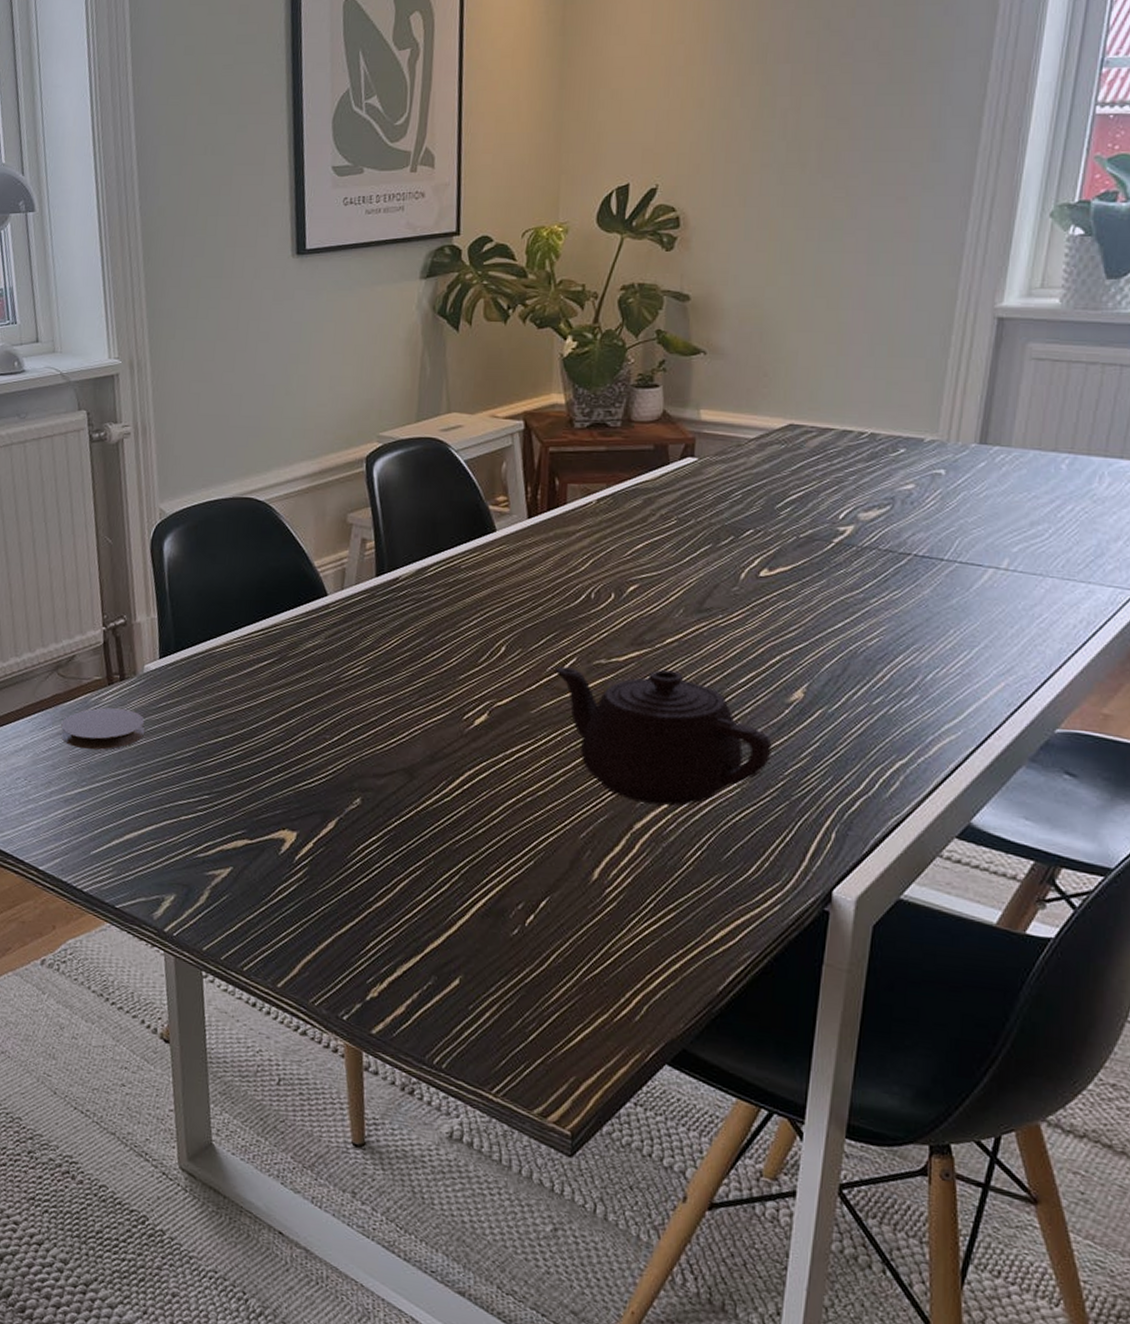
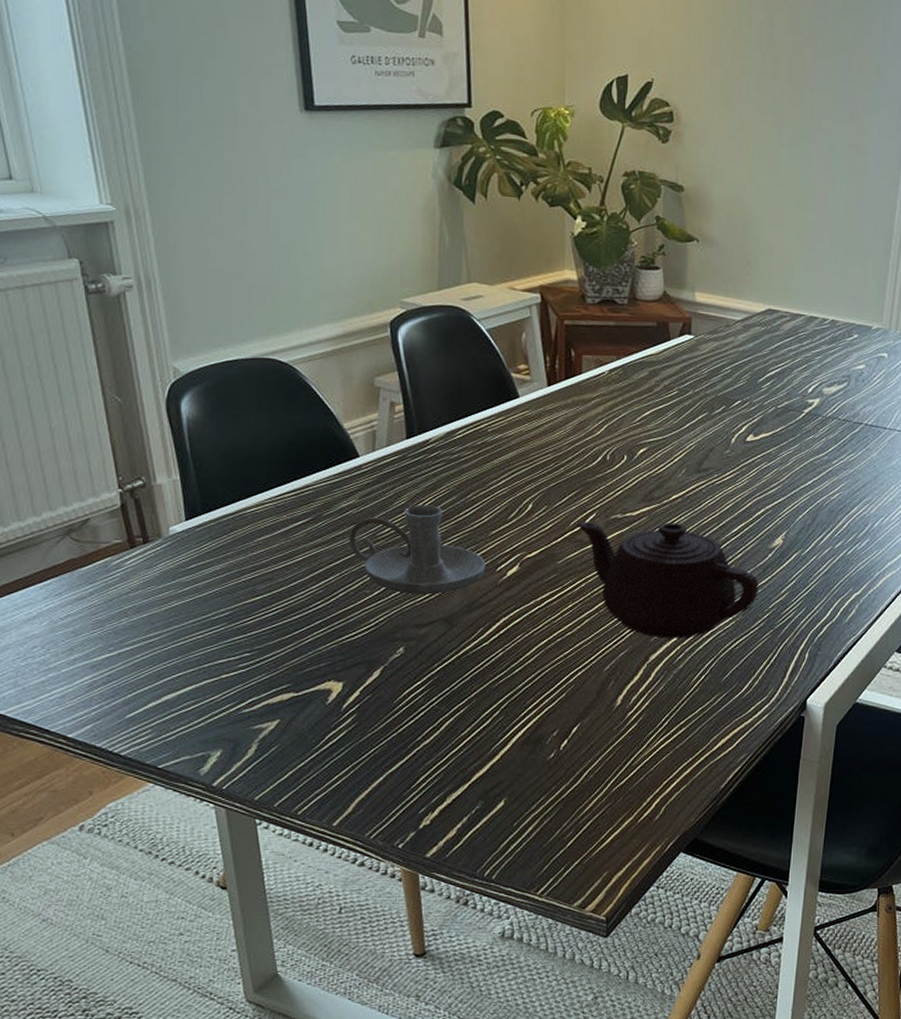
coaster: present [61,707,146,750] -> none [80,571,176,614]
candle holder: none [311,645,452,743] -> present [348,504,486,595]

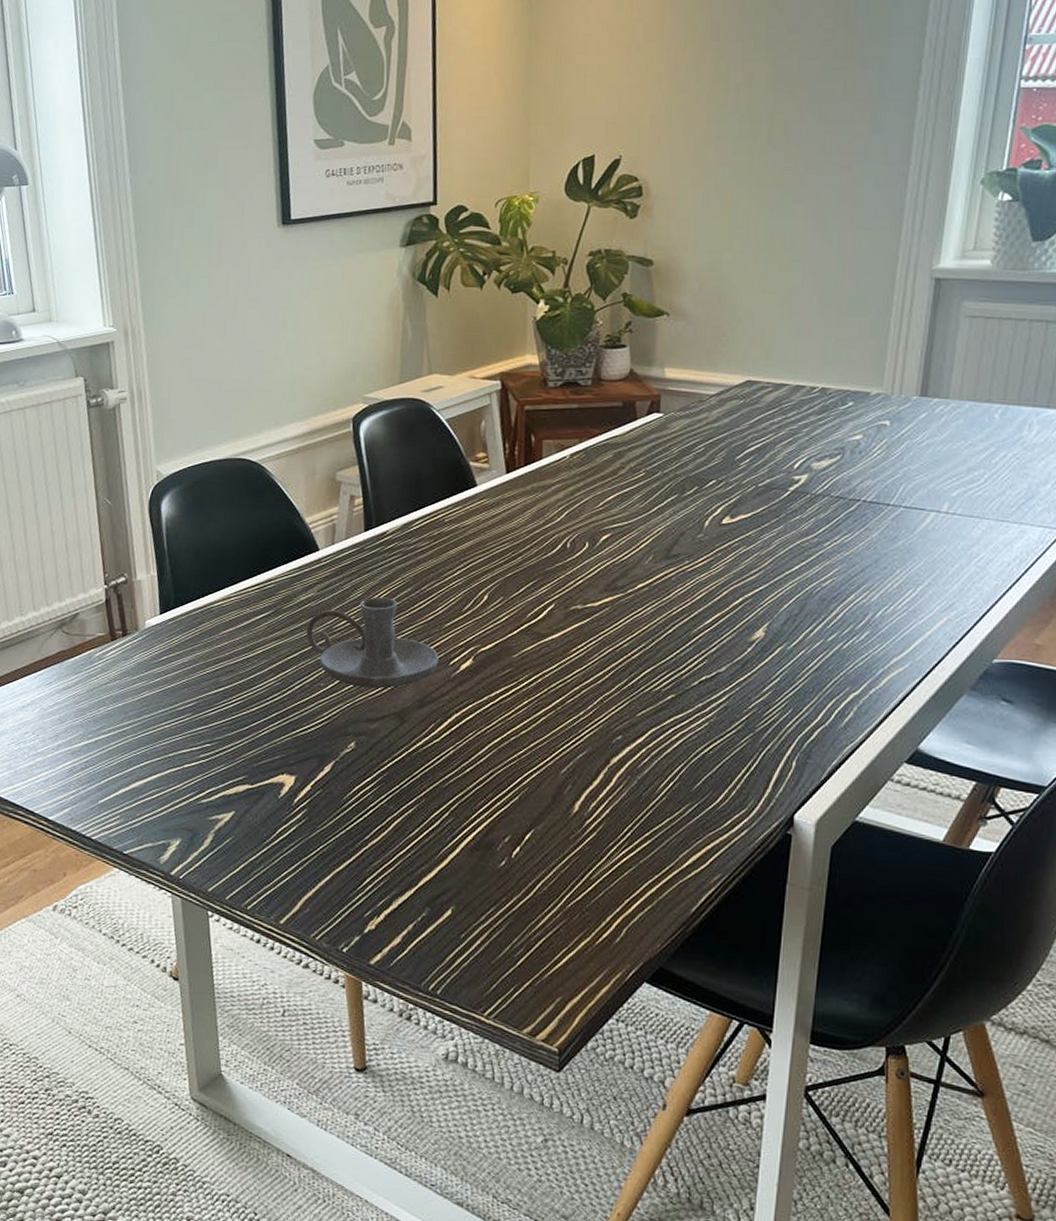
teapot: present [577,521,759,639] -> none [535,613,737,741]

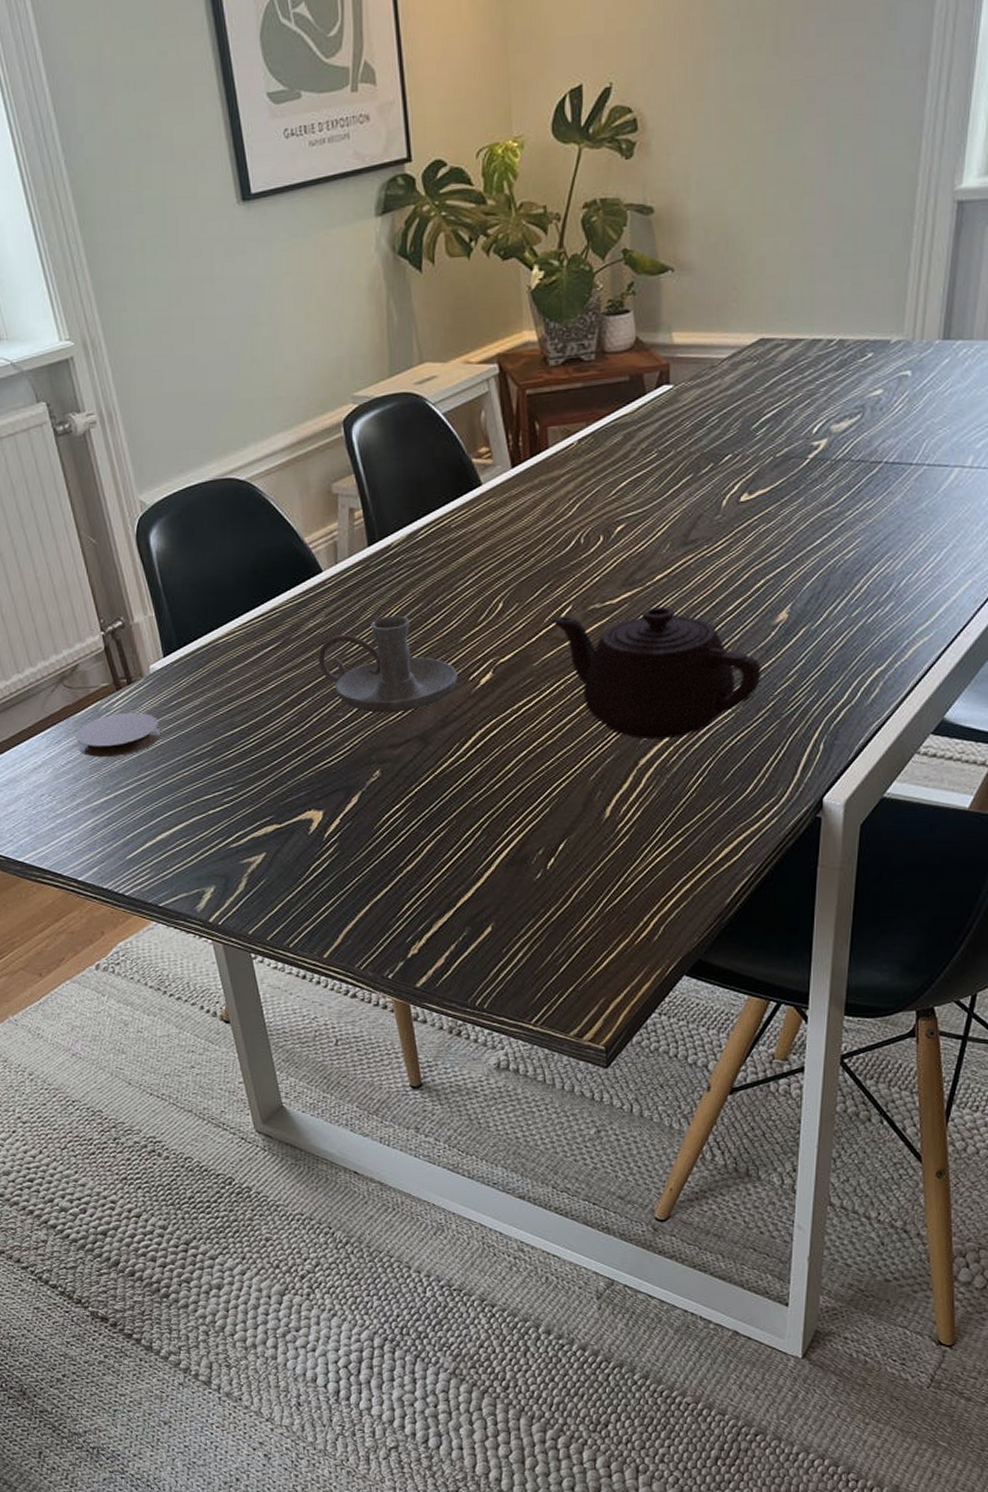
coaster: none [66,662,148,703] -> present [76,712,161,758]
teapot: none [535,613,737,741] -> present [552,607,761,740]

